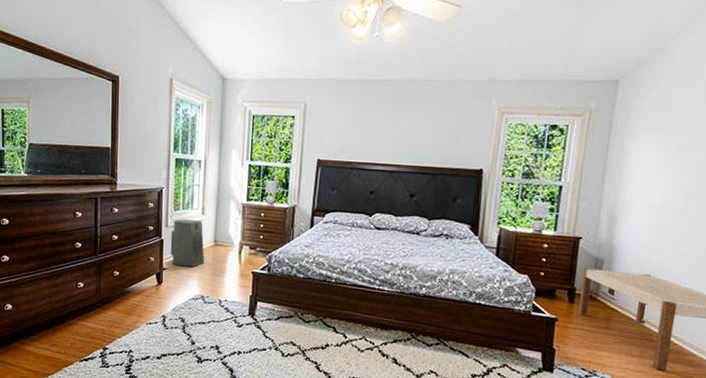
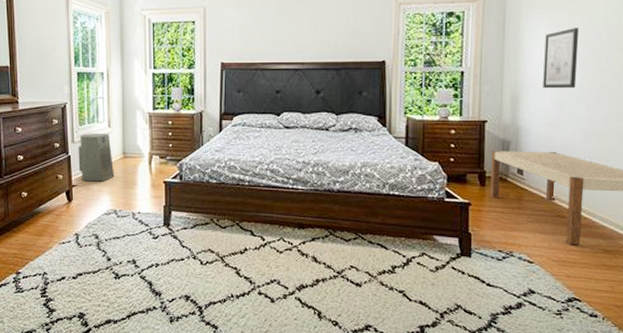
wall art: none [643,150,686,212] -> present [543,28,579,89]

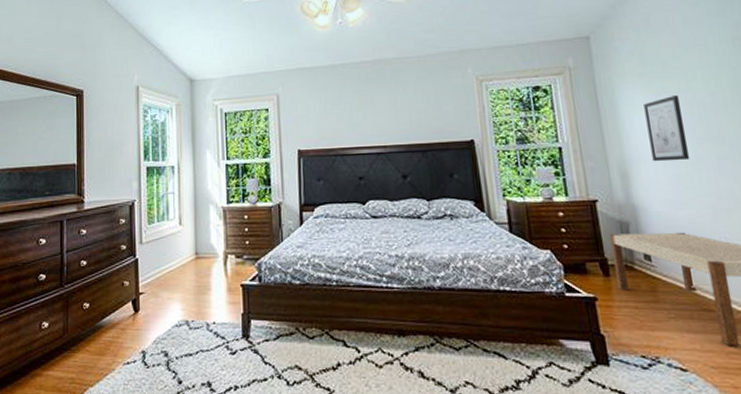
air purifier: present [78,134,115,182] -> none [146,232,187,288]

